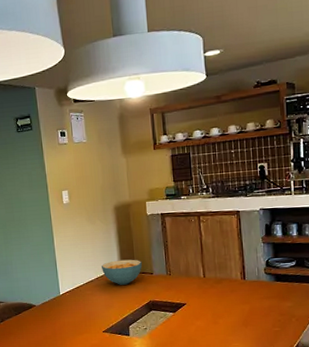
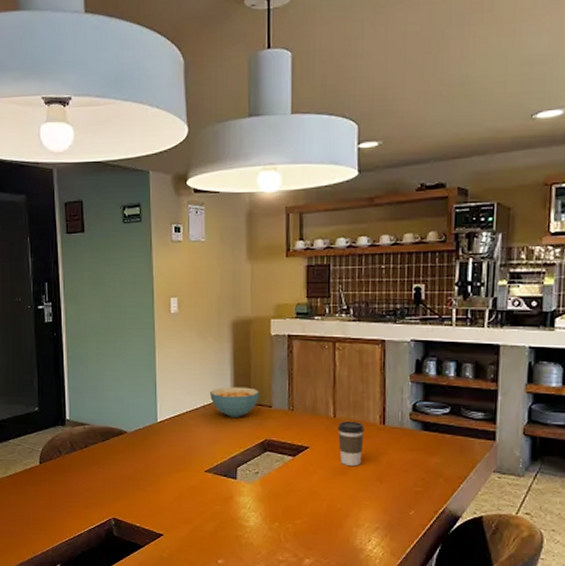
coffee cup: none [207,279,230,316] -> present [337,421,364,467]

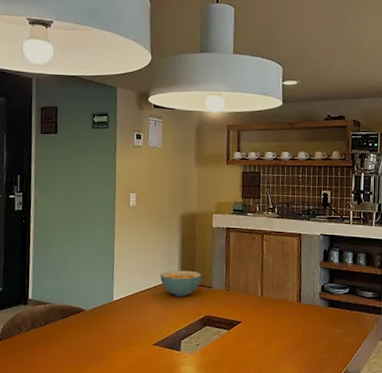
coffee cup: present [337,421,364,467] -> none [263,299,285,338]

